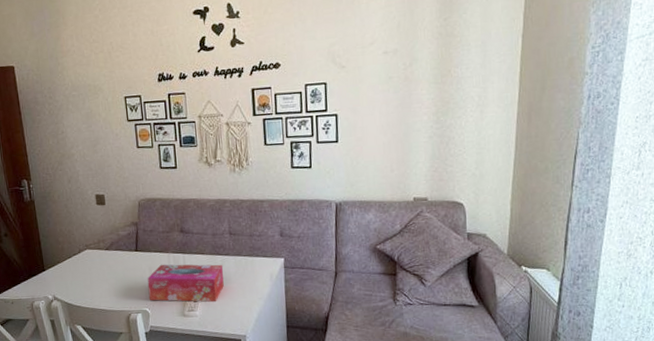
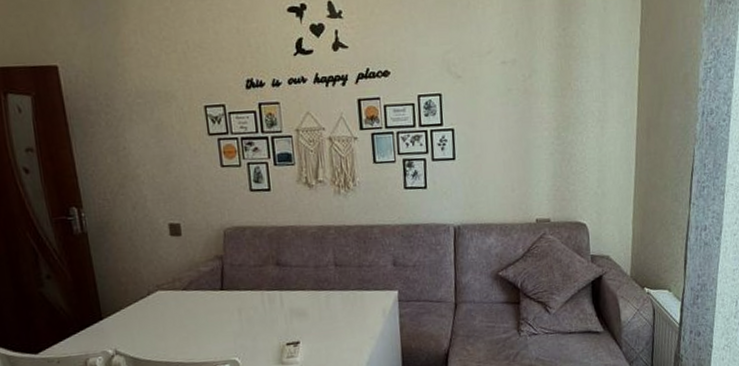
tissue box: present [147,264,224,302] -> none [236,301,329,349]

